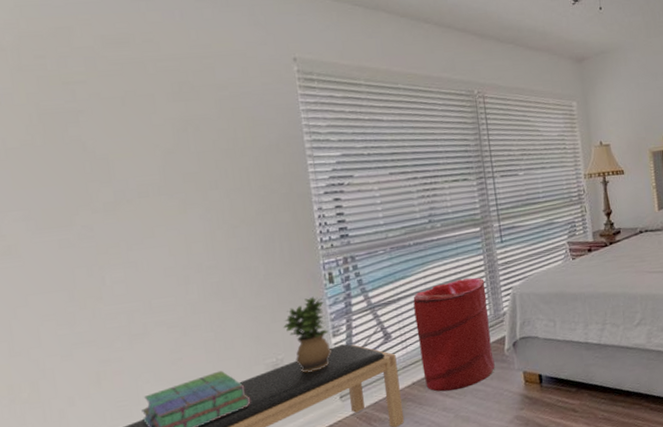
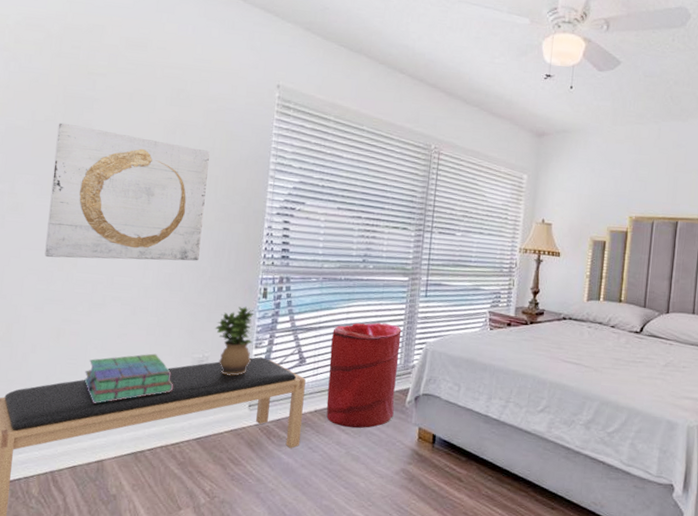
wall art: none [39,142,247,298] -> present [44,122,210,261]

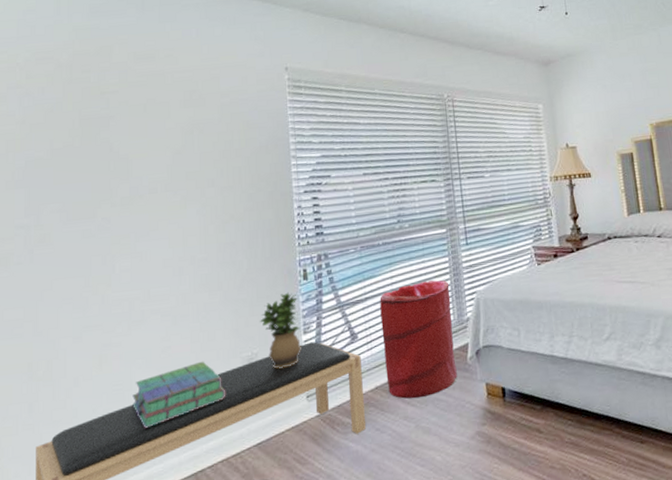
wall art: present [44,122,210,261] -> none [77,144,233,284]

